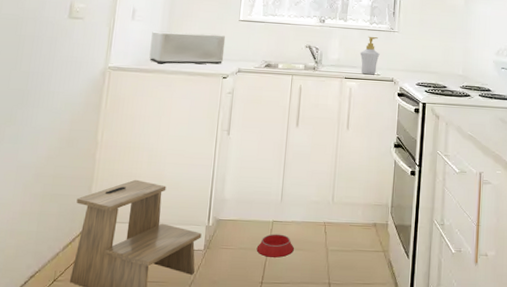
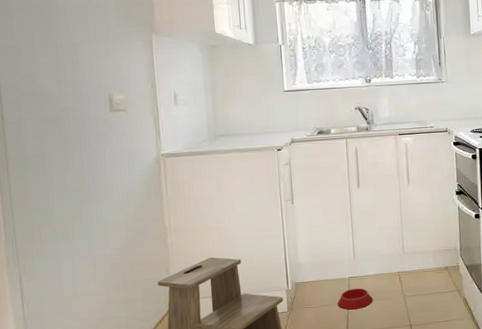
toaster: present [149,30,226,65] -> none [198,107,275,145]
soap bottle: present [360,36,380,75] -> none [410,89,431,129]

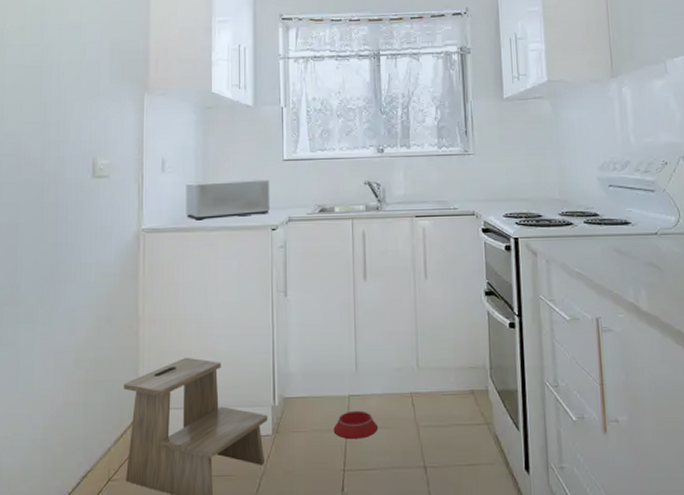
toaster: none [198,107,275,145] -> present [186,178,270,221]

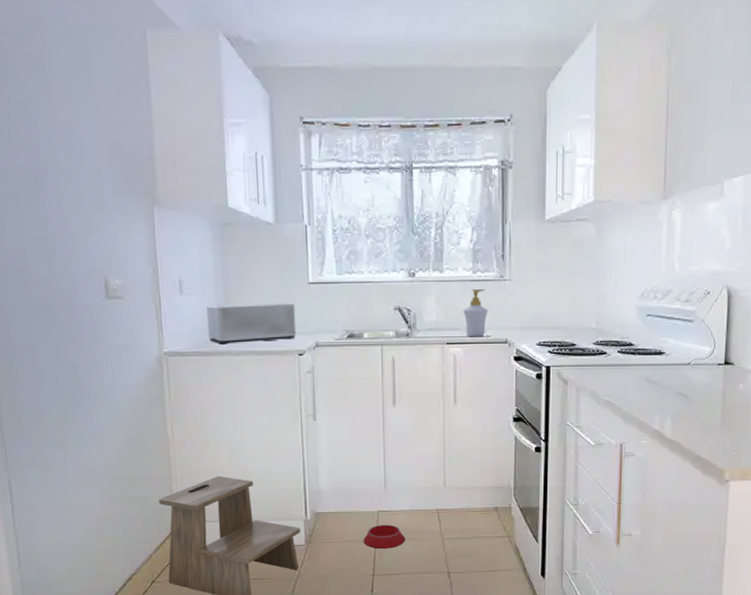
soap bottle: none [430,162,455,210] -> present [463,288,488,337]

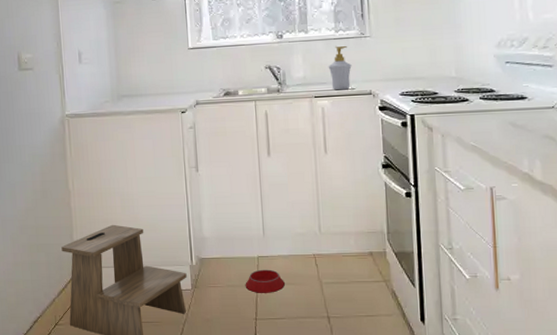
toaster: present [206,302,297,345] -> none [101,66,179,106]

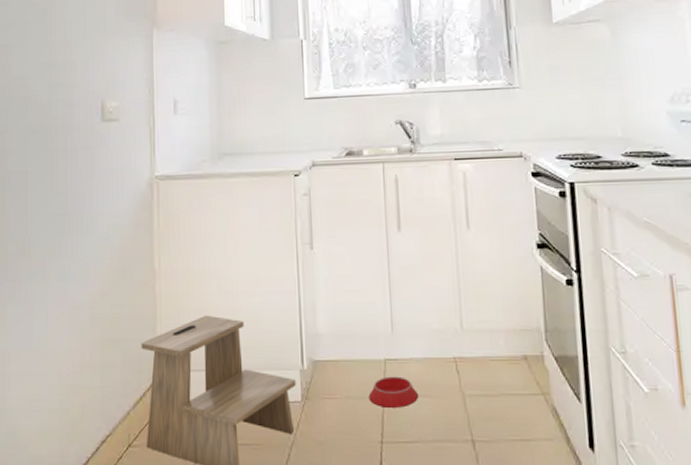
soap bottle: present [328,46,352,91] -> none [470,98,499,152]

